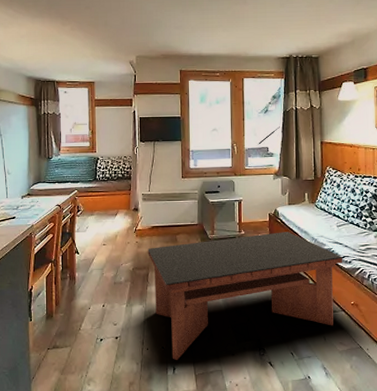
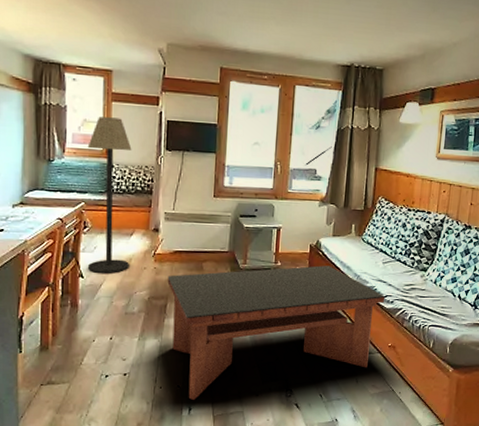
floor lamp: none [78,119,115,249] -> present [87,116,132,273]

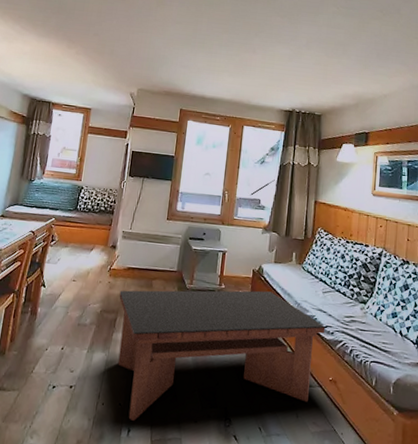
floor lamp: present [87,116,132,273] -> none [49,145,100,285]

